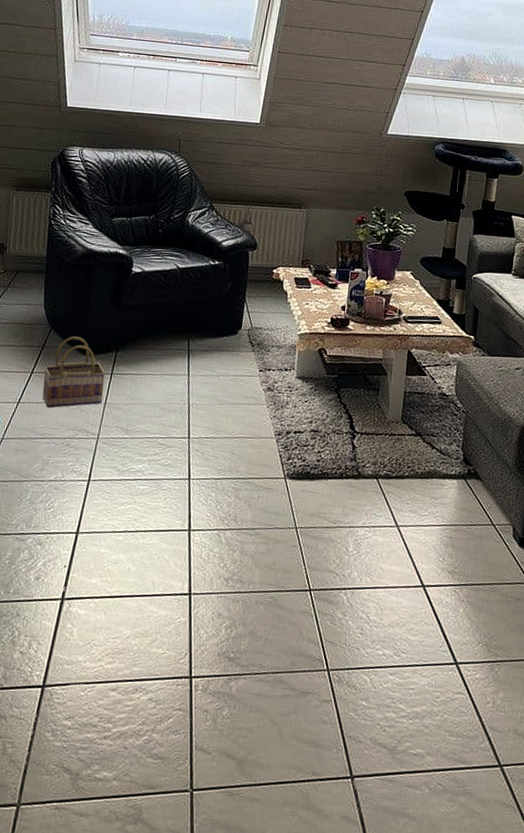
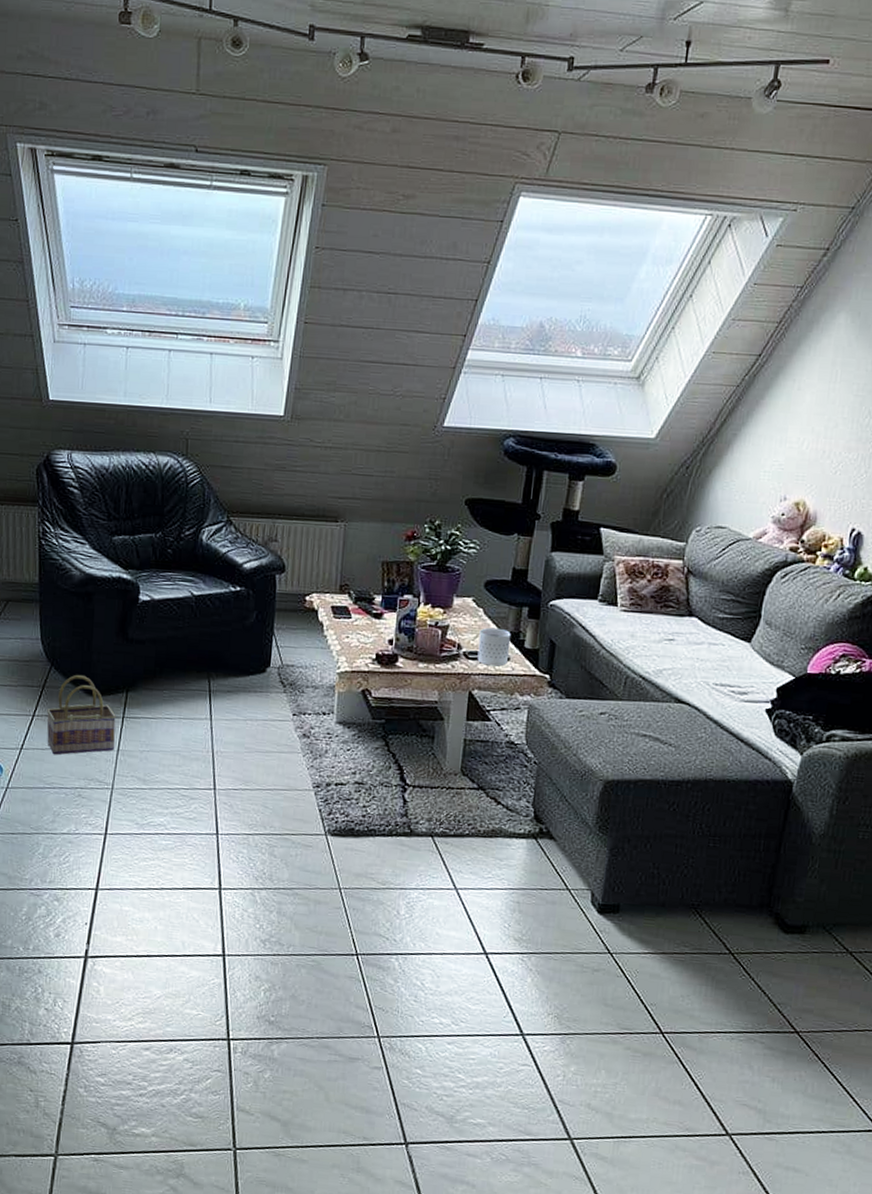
mug: none [415,296,443,329] -> present [477,627,511,667]

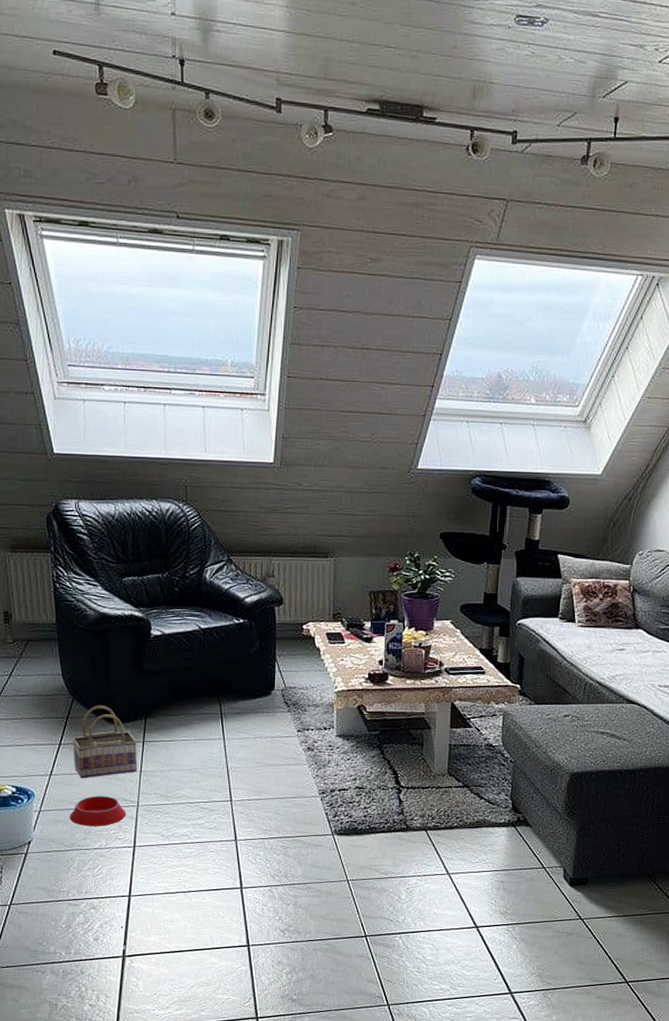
pet bowl: none [38,774,100,809] -> present [70,796,126,826]
mug: present [477,627,511,667] -> none [457,646,486,680]

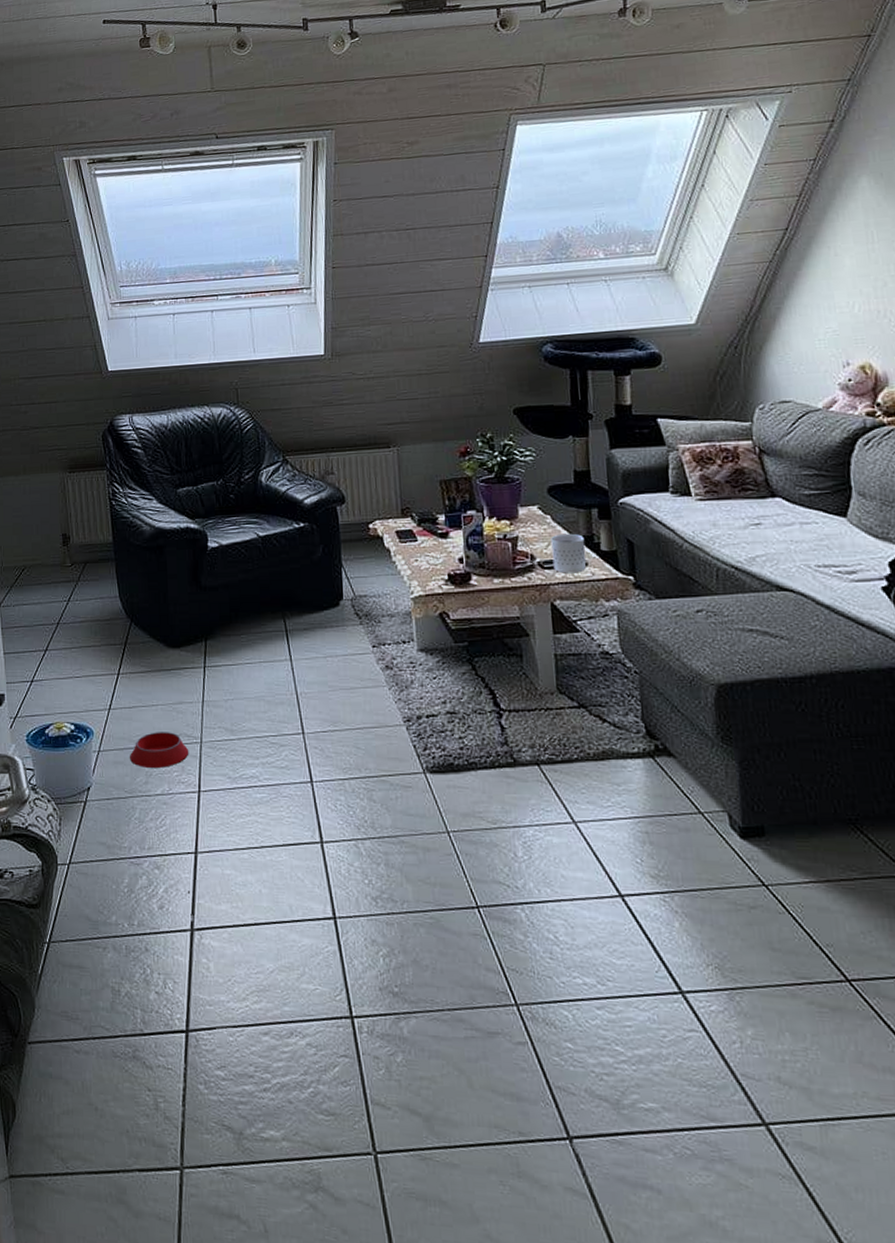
basket: present [71,706,138,779] -> none [130,629,200,713]
mug: none [457,646,486,680] -> present [551,533,586,574]

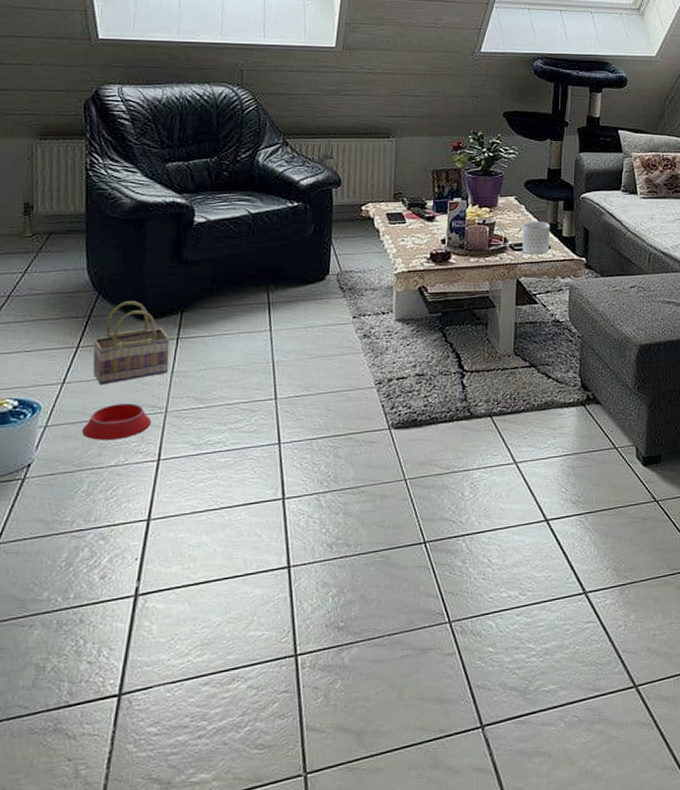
basket: none [130,629,200,713] -> present [92,301,170,385]

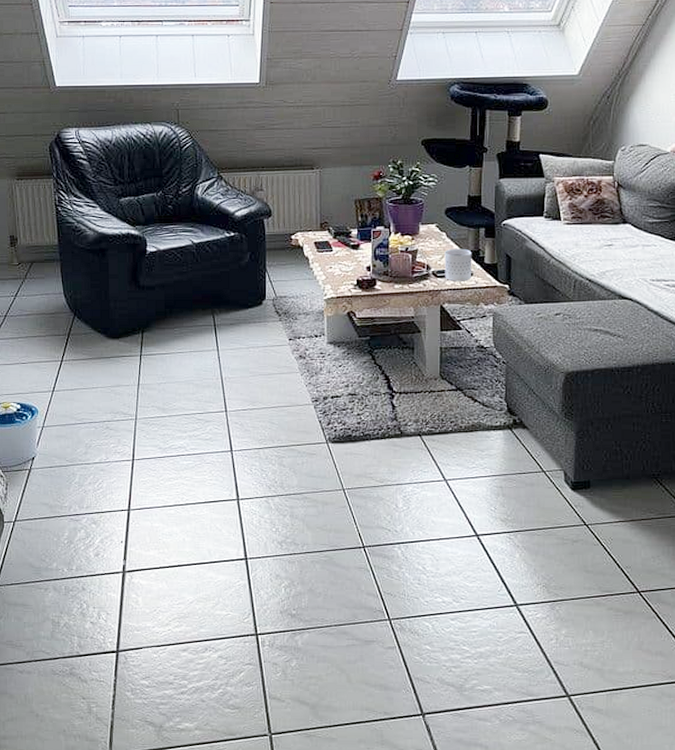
pet bowl: present [82,403,152,440] -> none [71,410,125,440]
basket: present [92,301,170,385] -> none [72,322,136,394]

